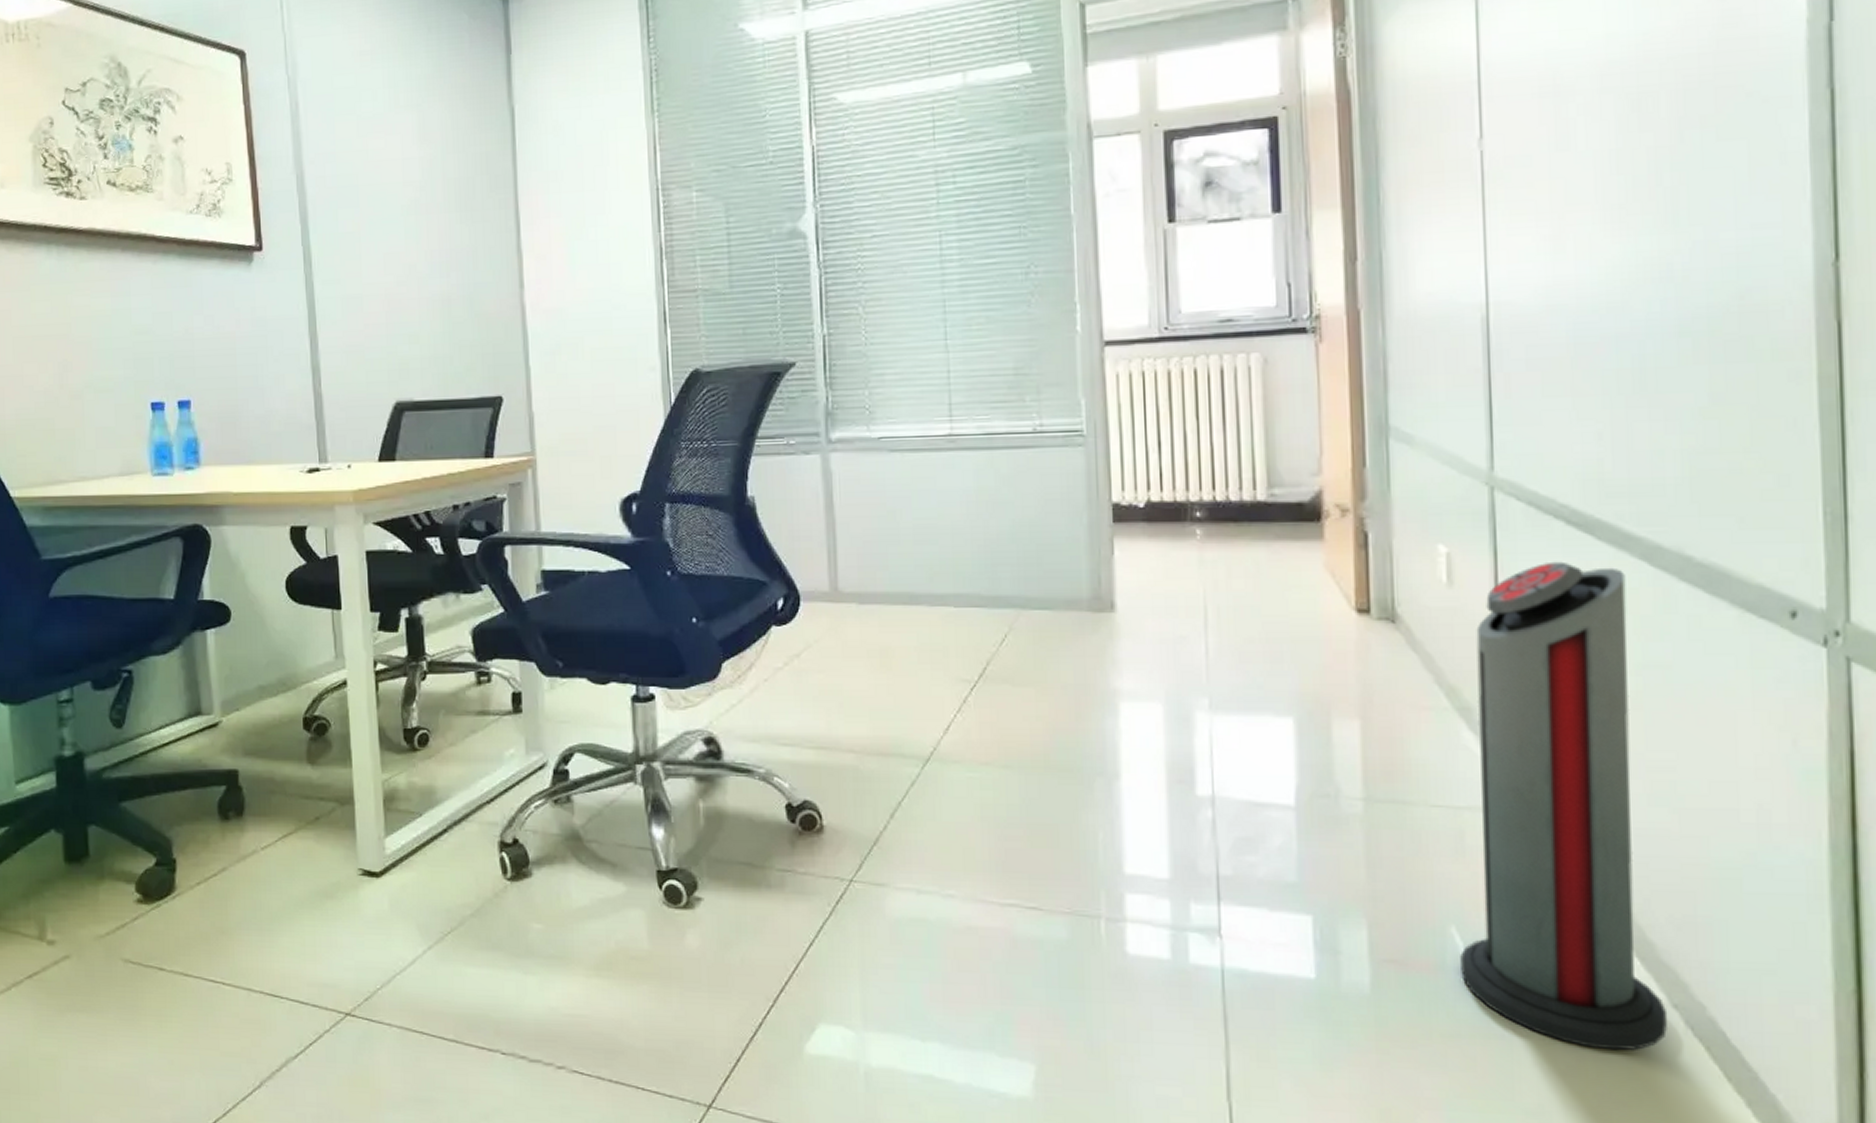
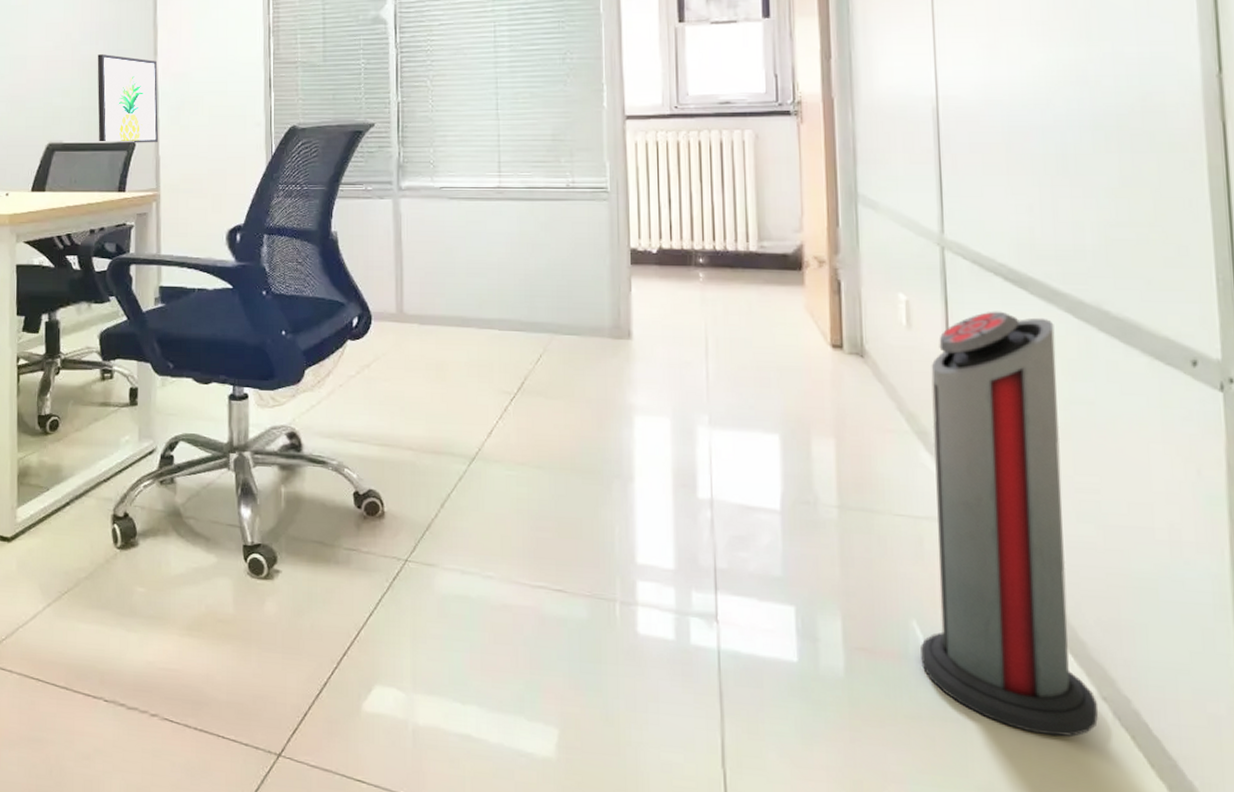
wall art: none [450,289,531,398] -> present [97,54,159,143]

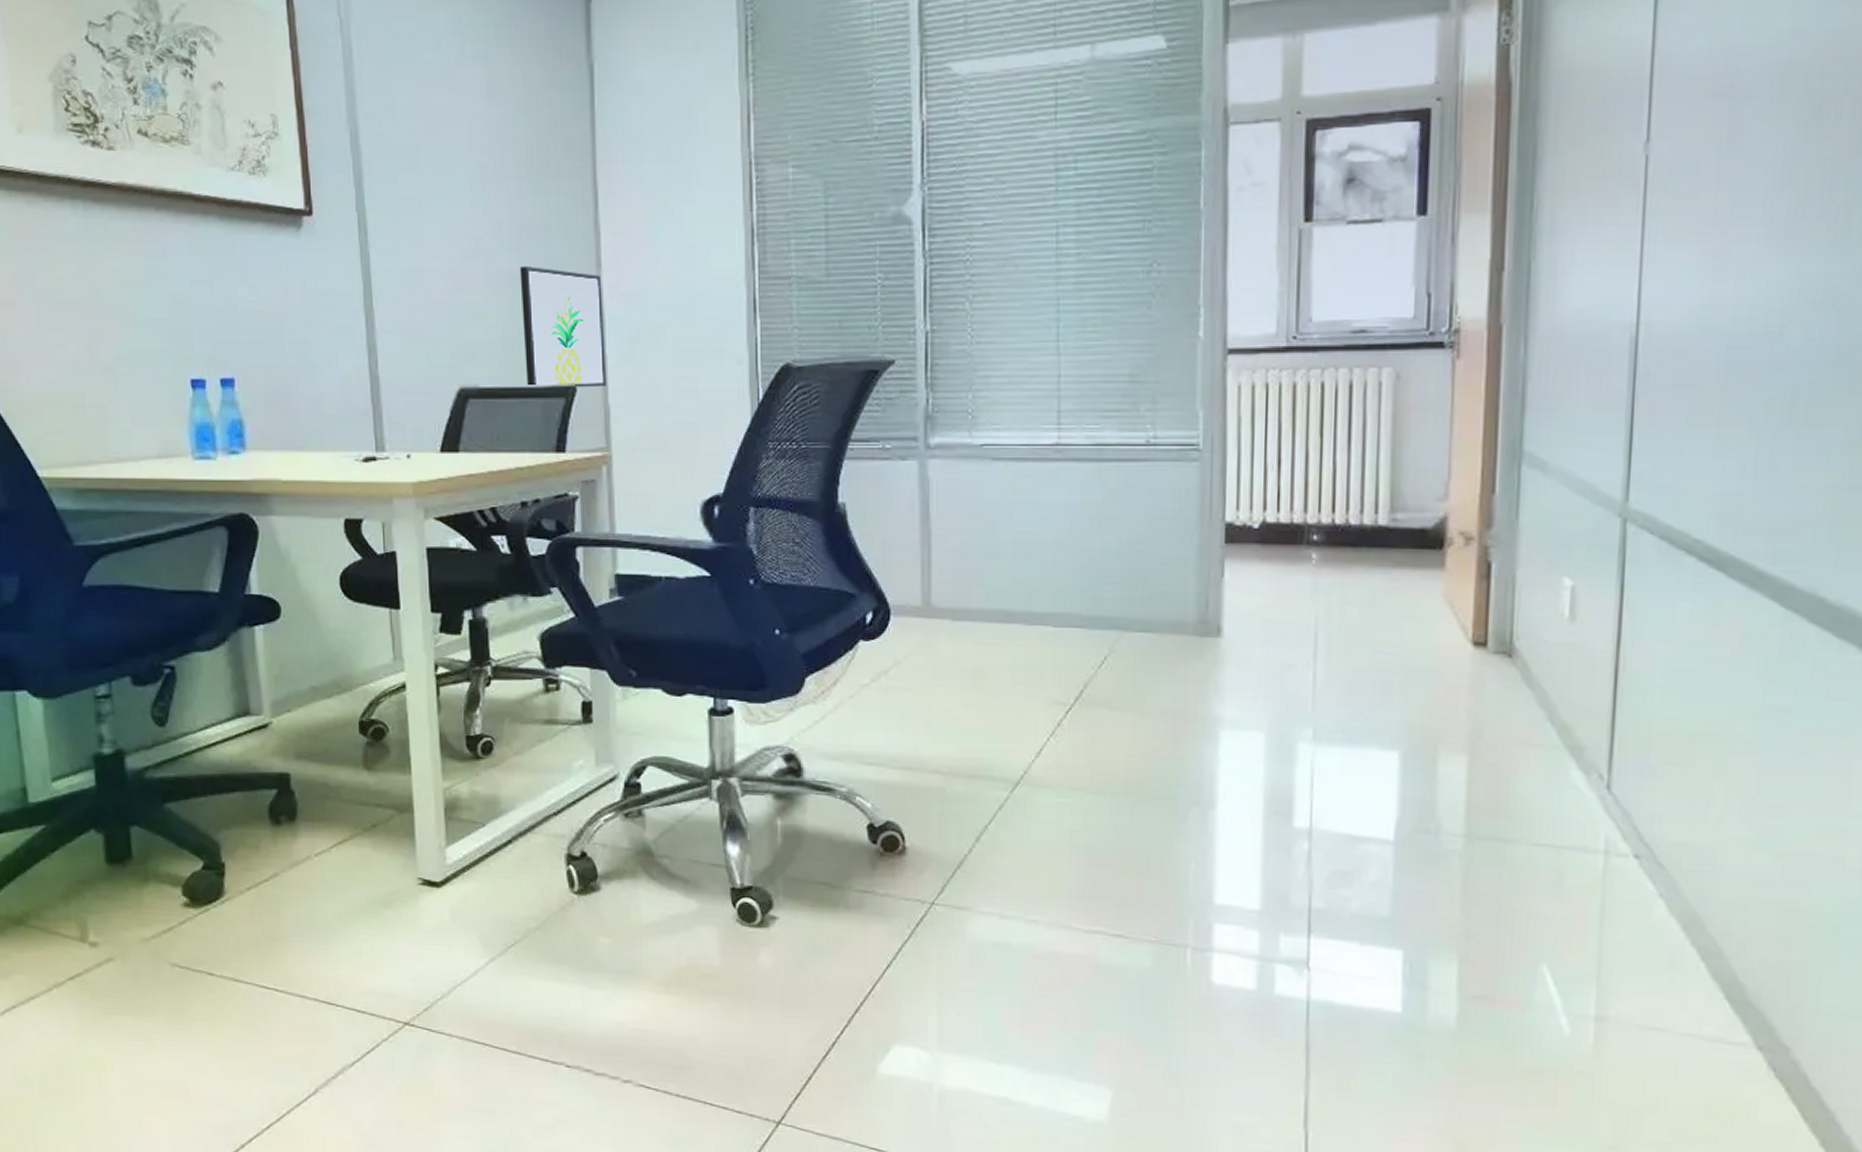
air purifier: present [921,311,1099,738] -> none [1548,598,1754,1091]

